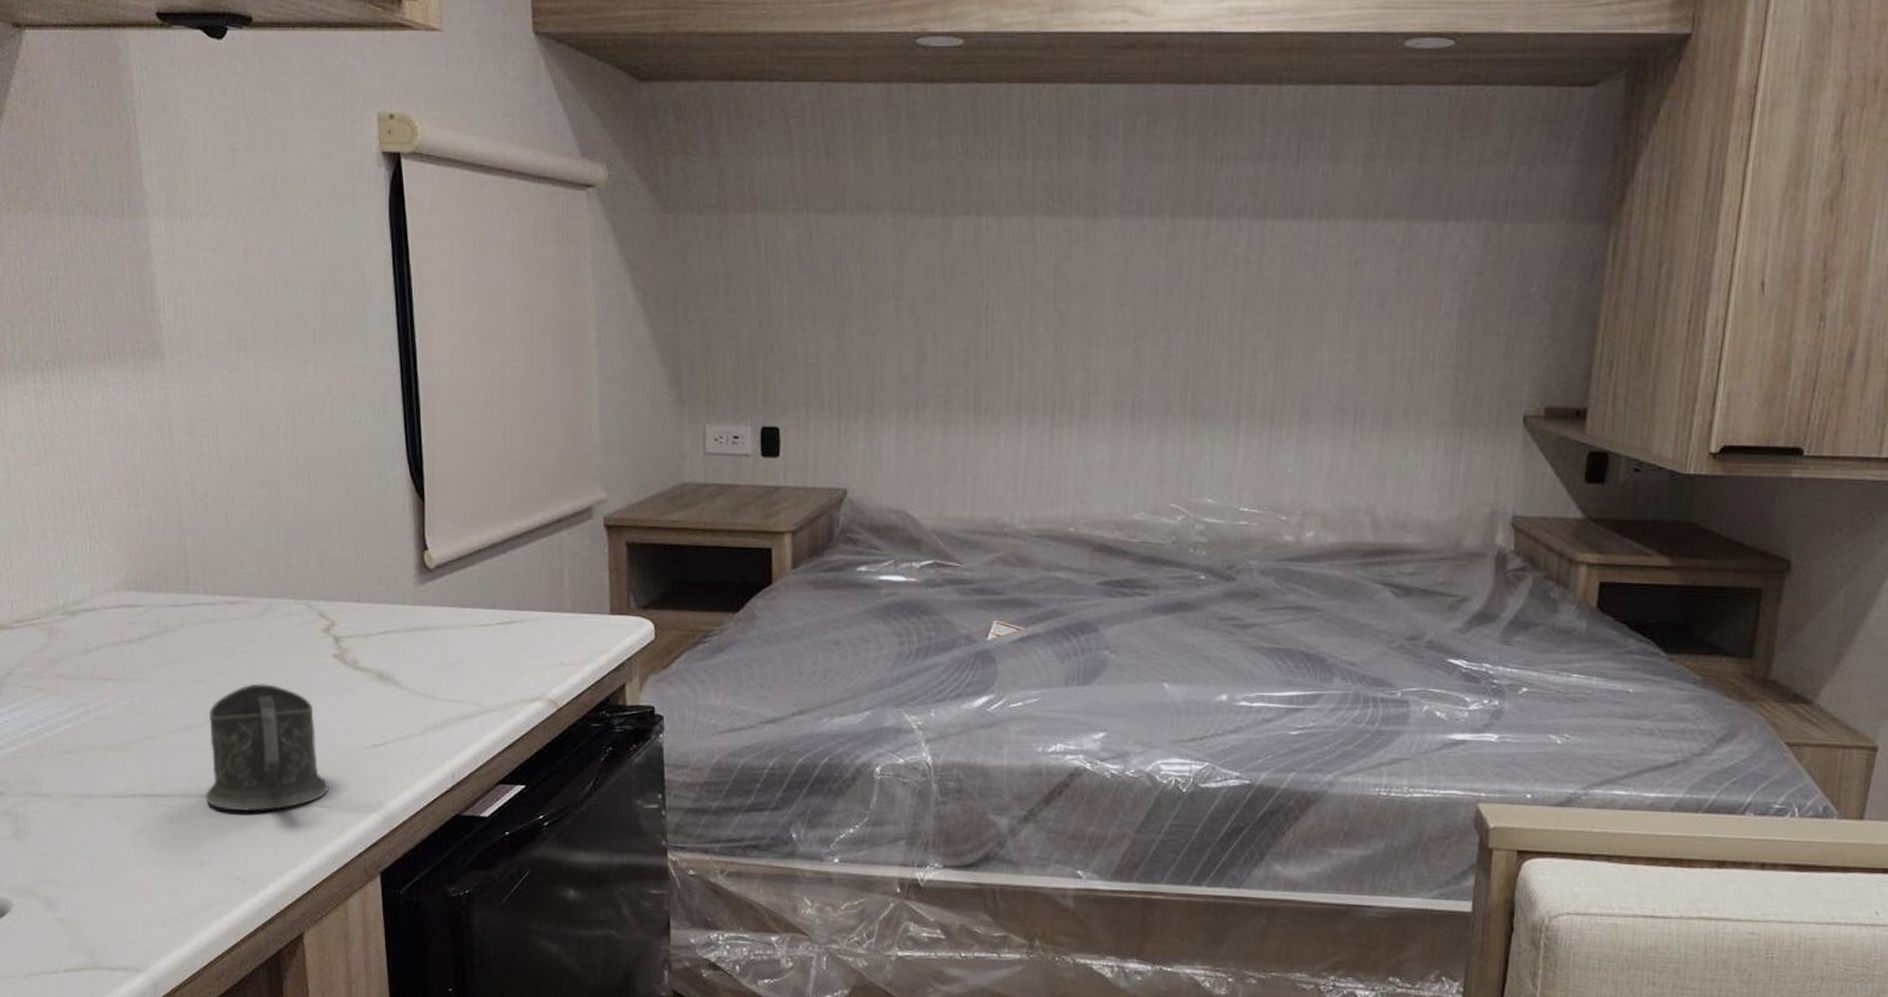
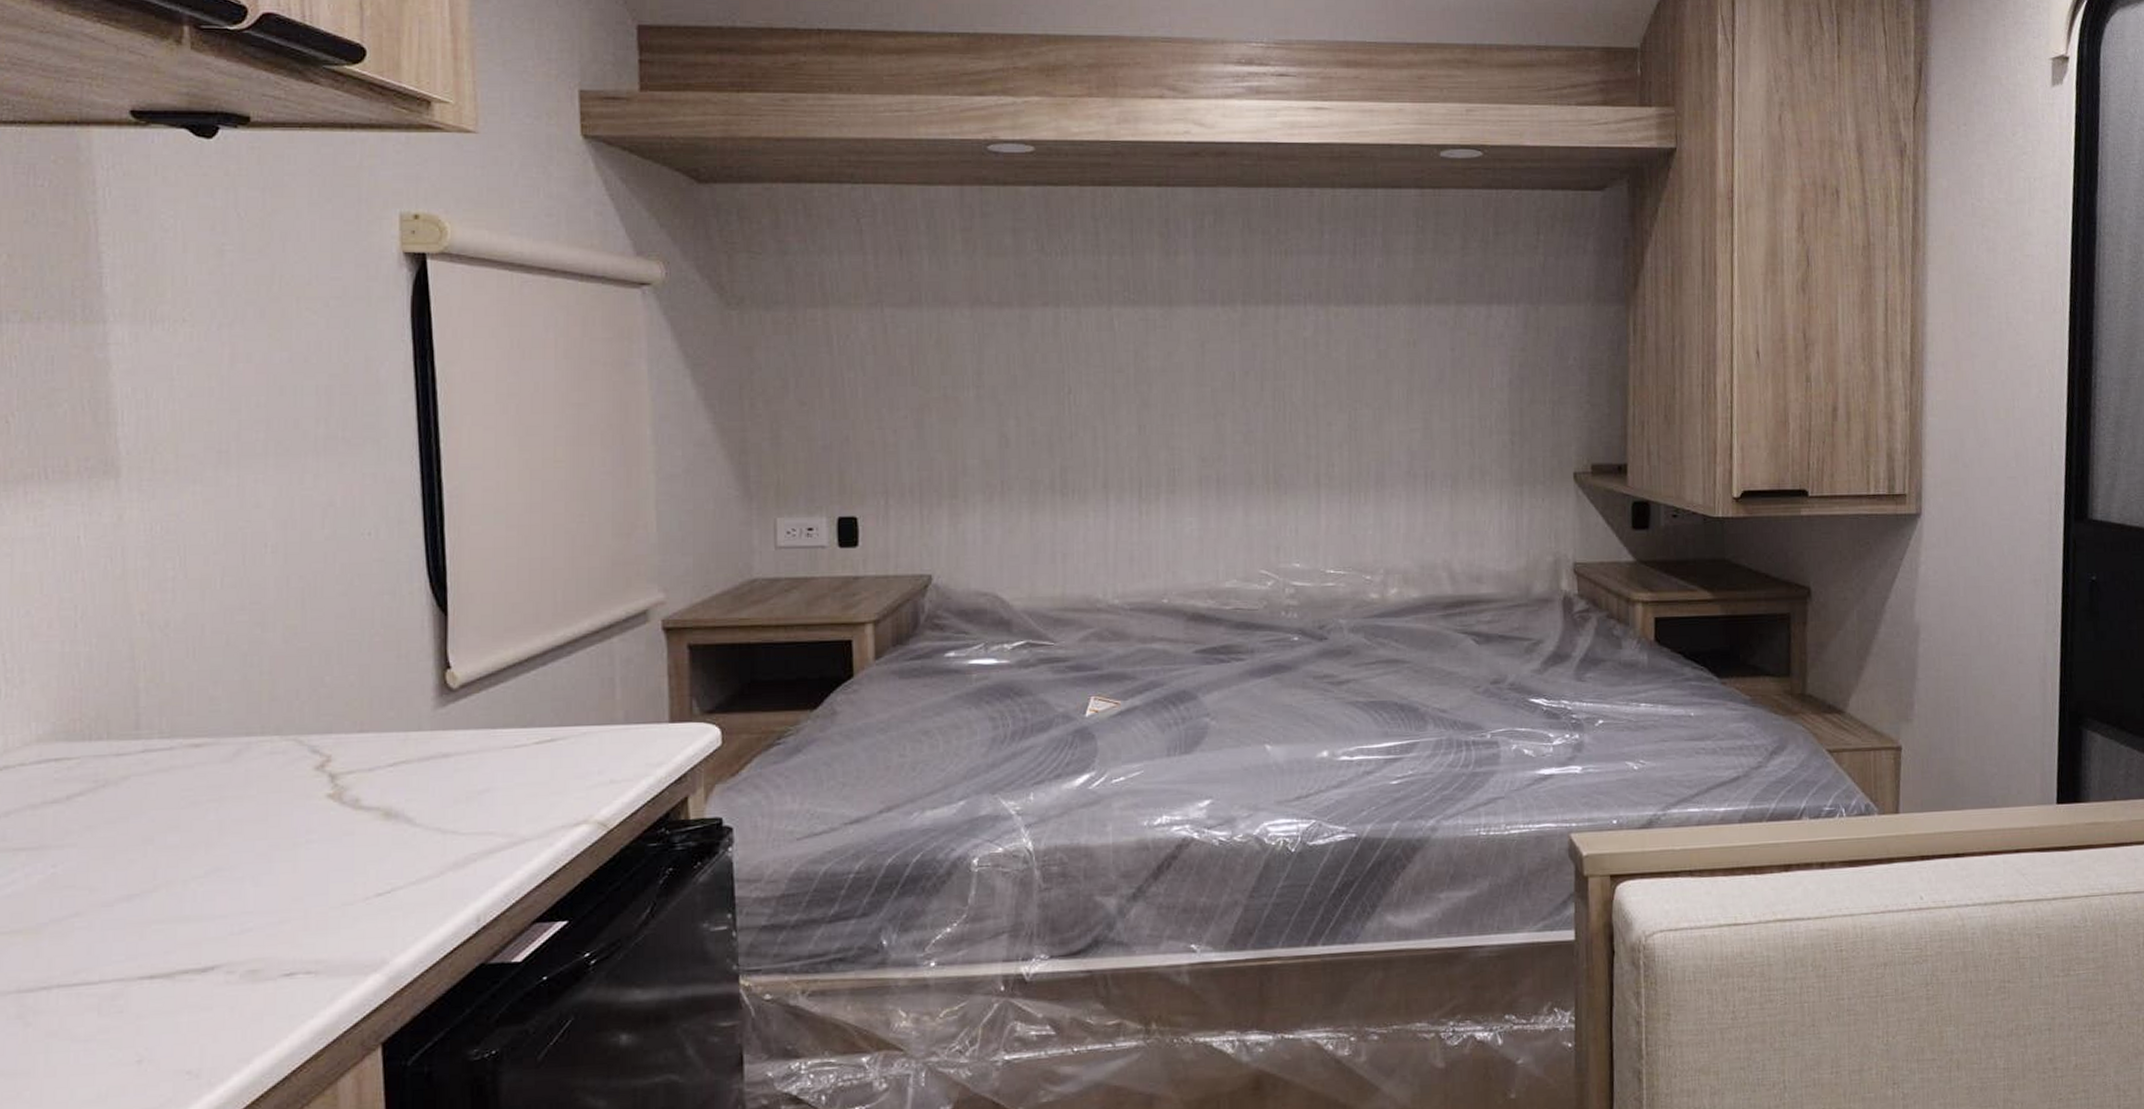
mug: present [206,683,329,812] -> none [150,835,317,992]

